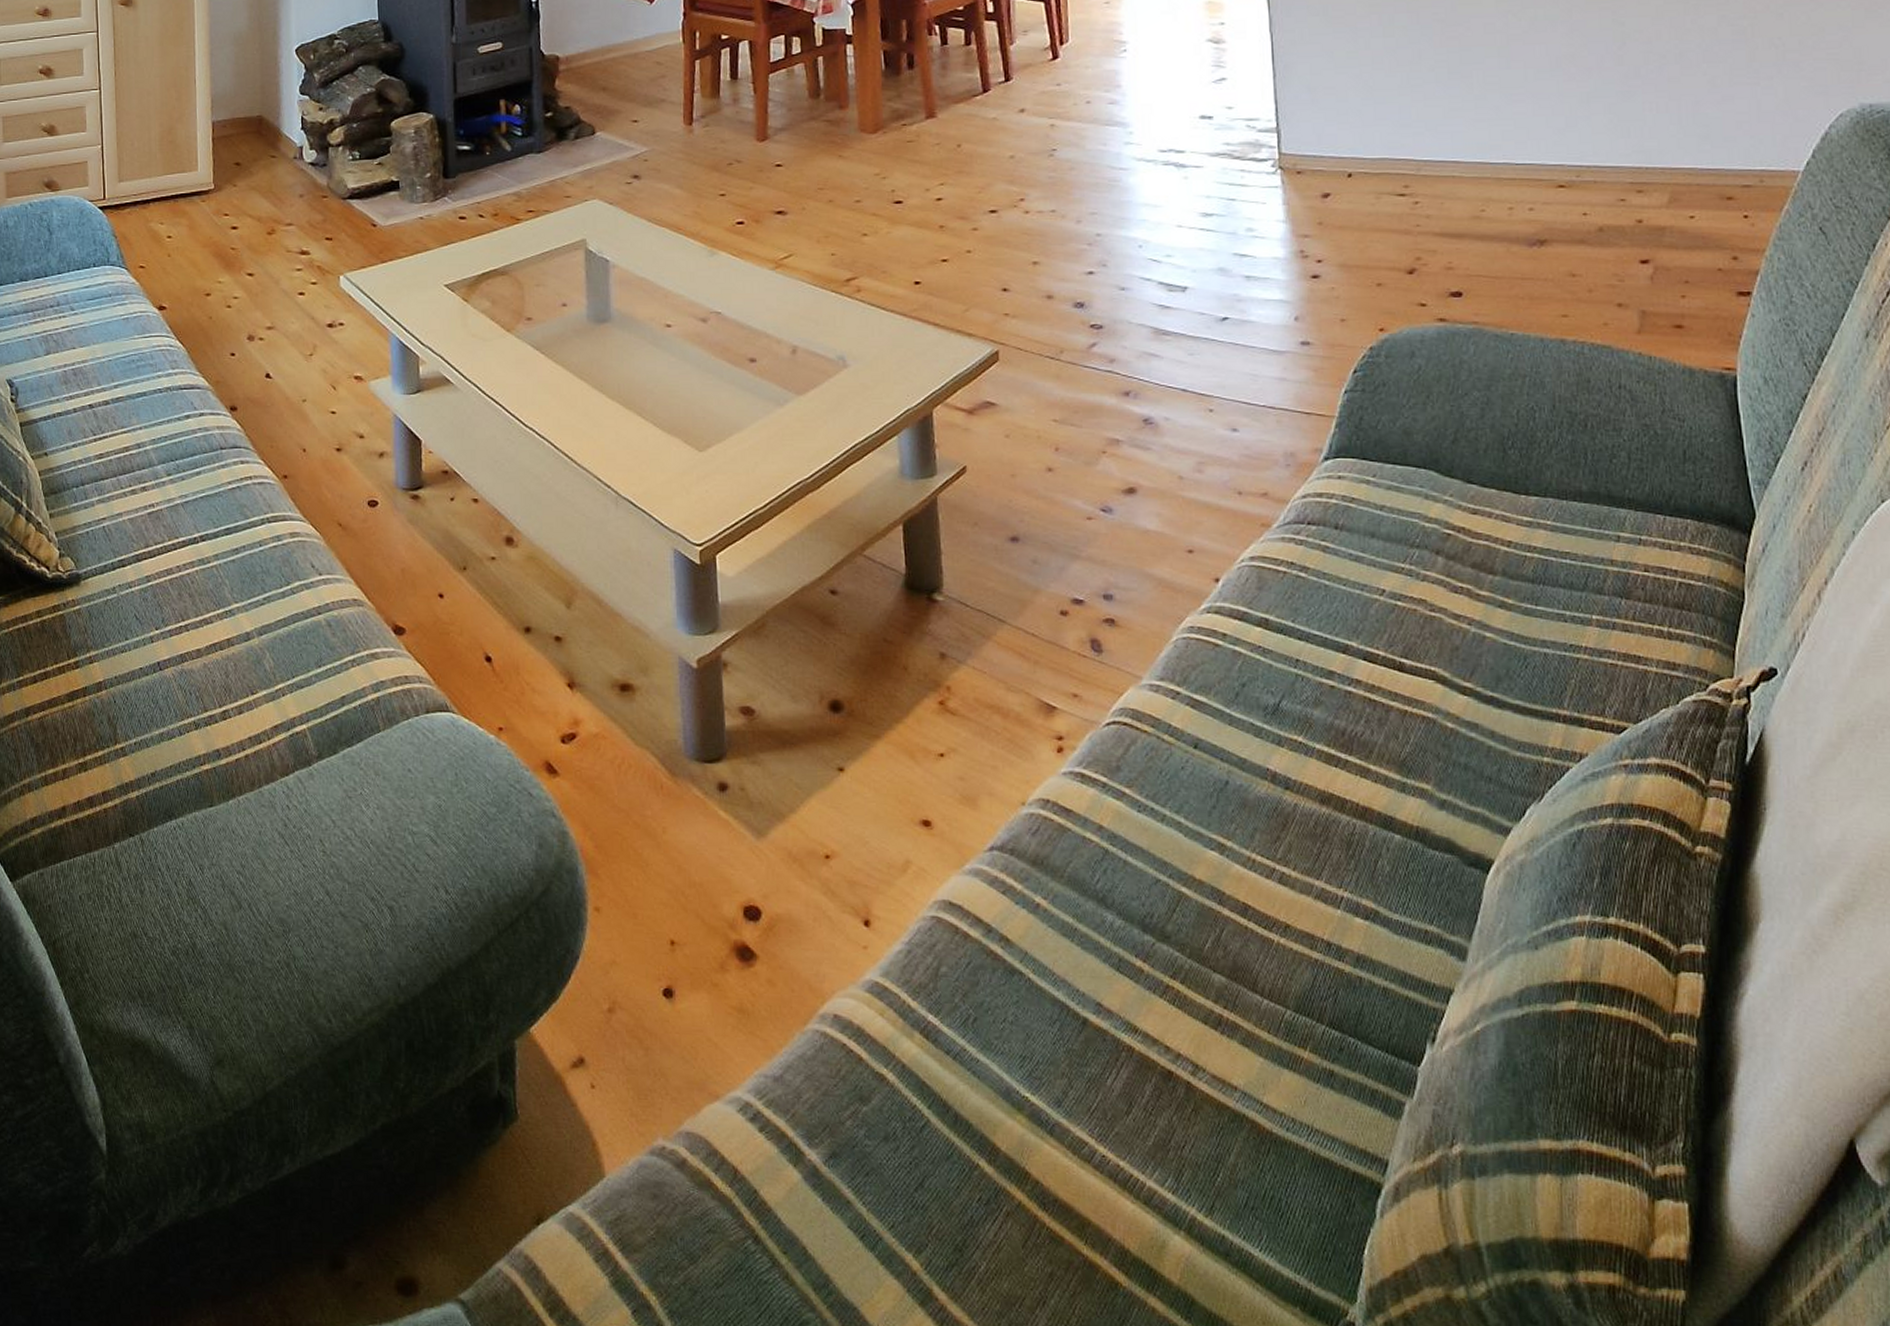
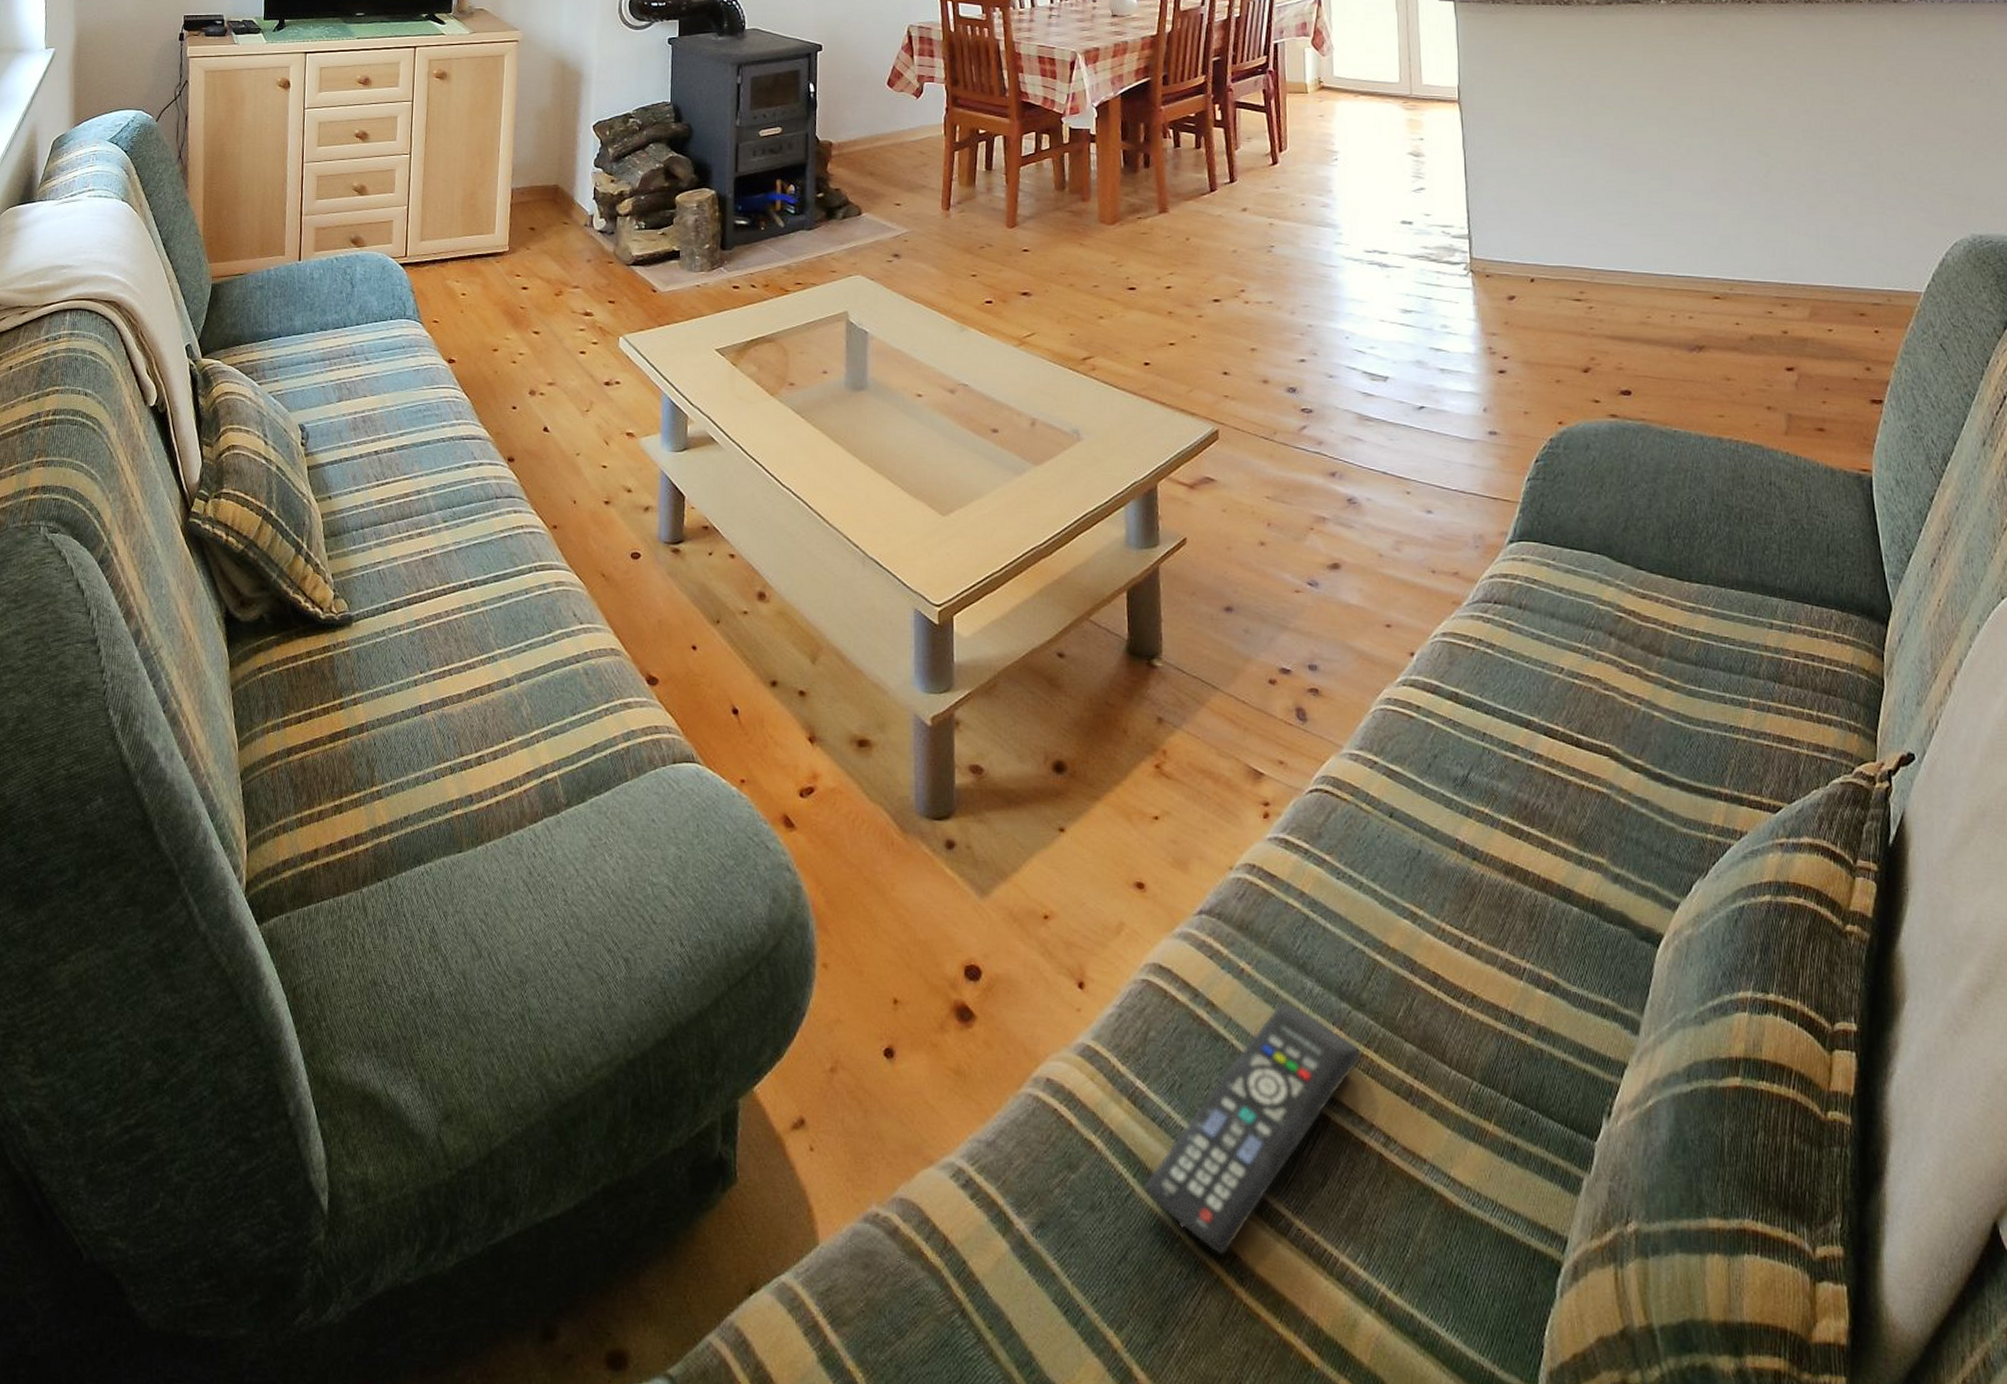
remote control: none [940,936,1165,1181] -> present [1145,1003,1360,1255]

